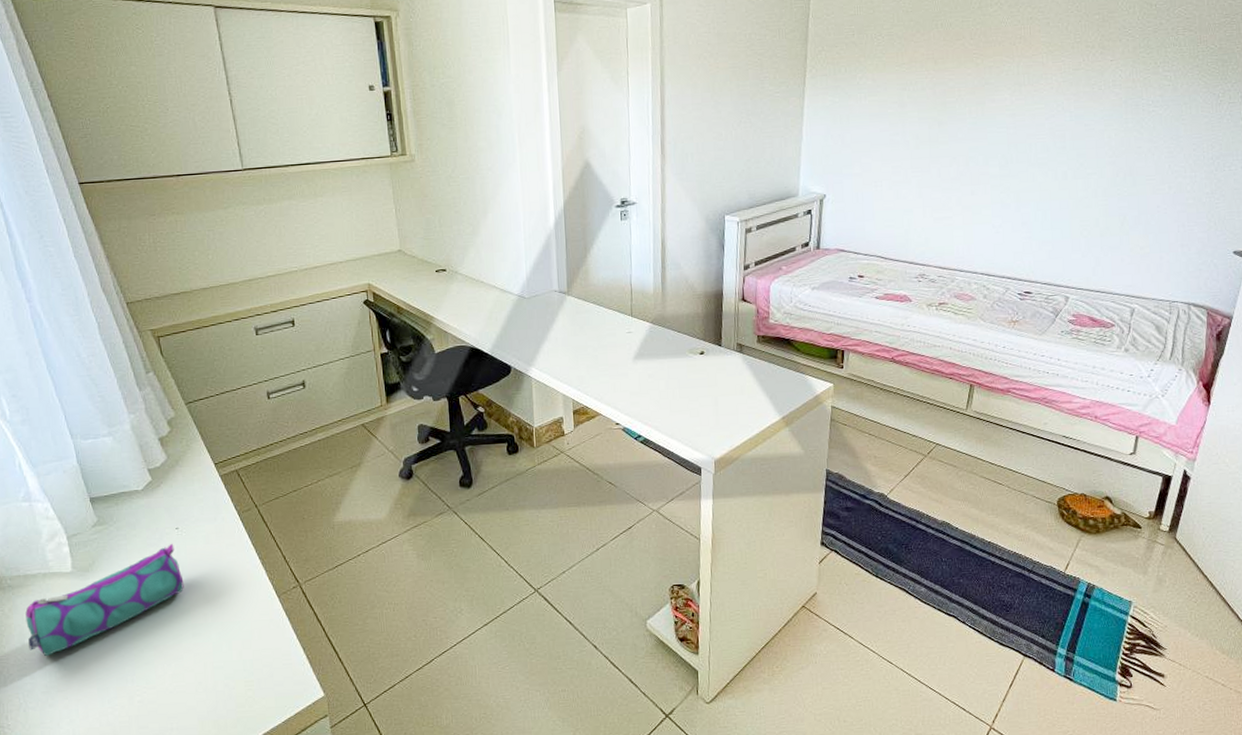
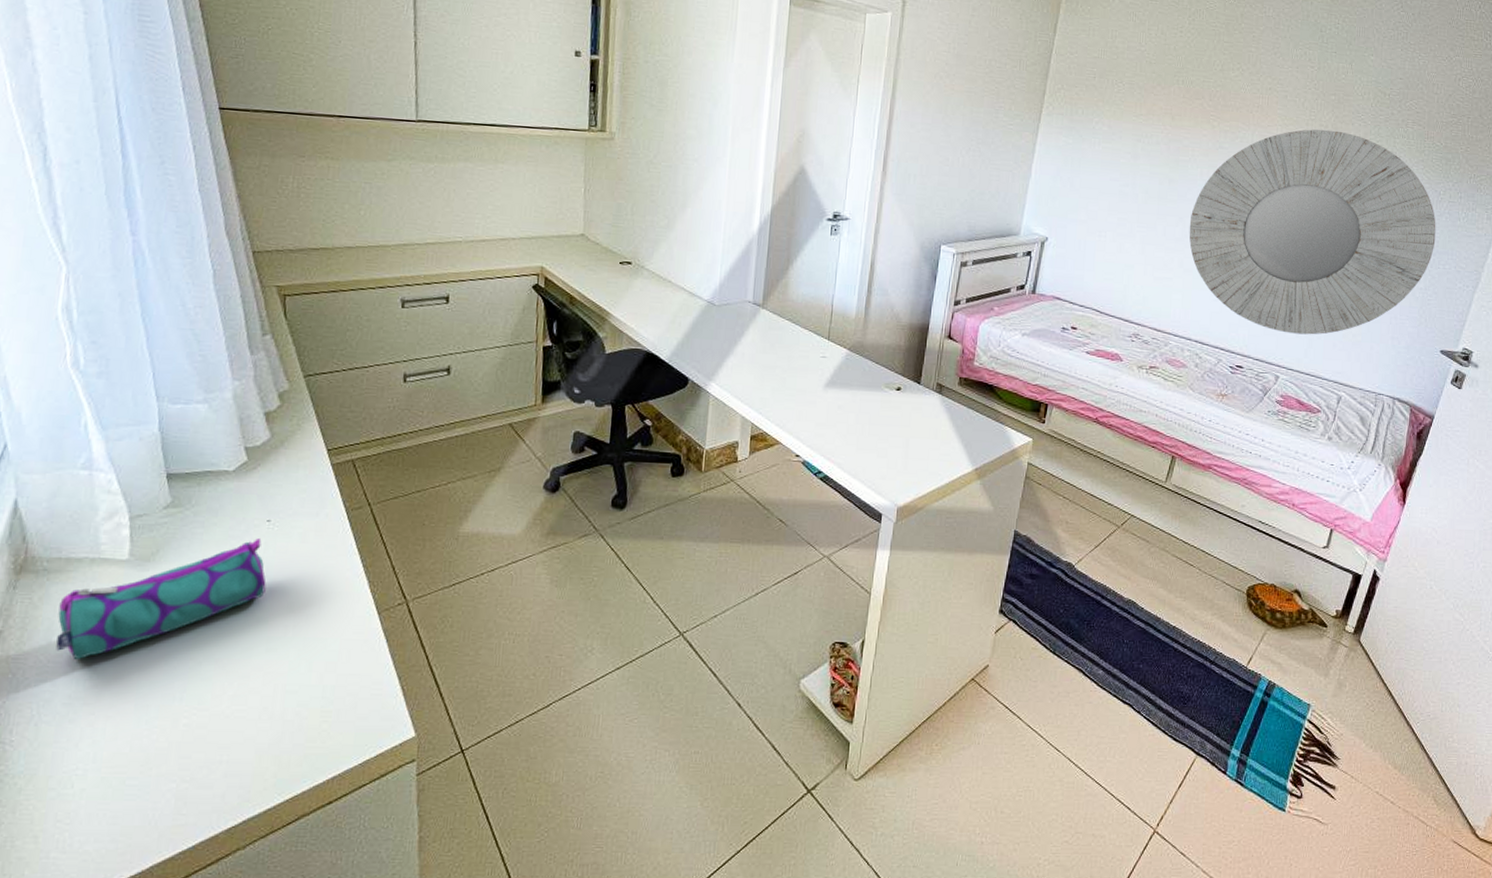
mirror: none [963,49,1219,255] -> present [1189,129,1436,335]

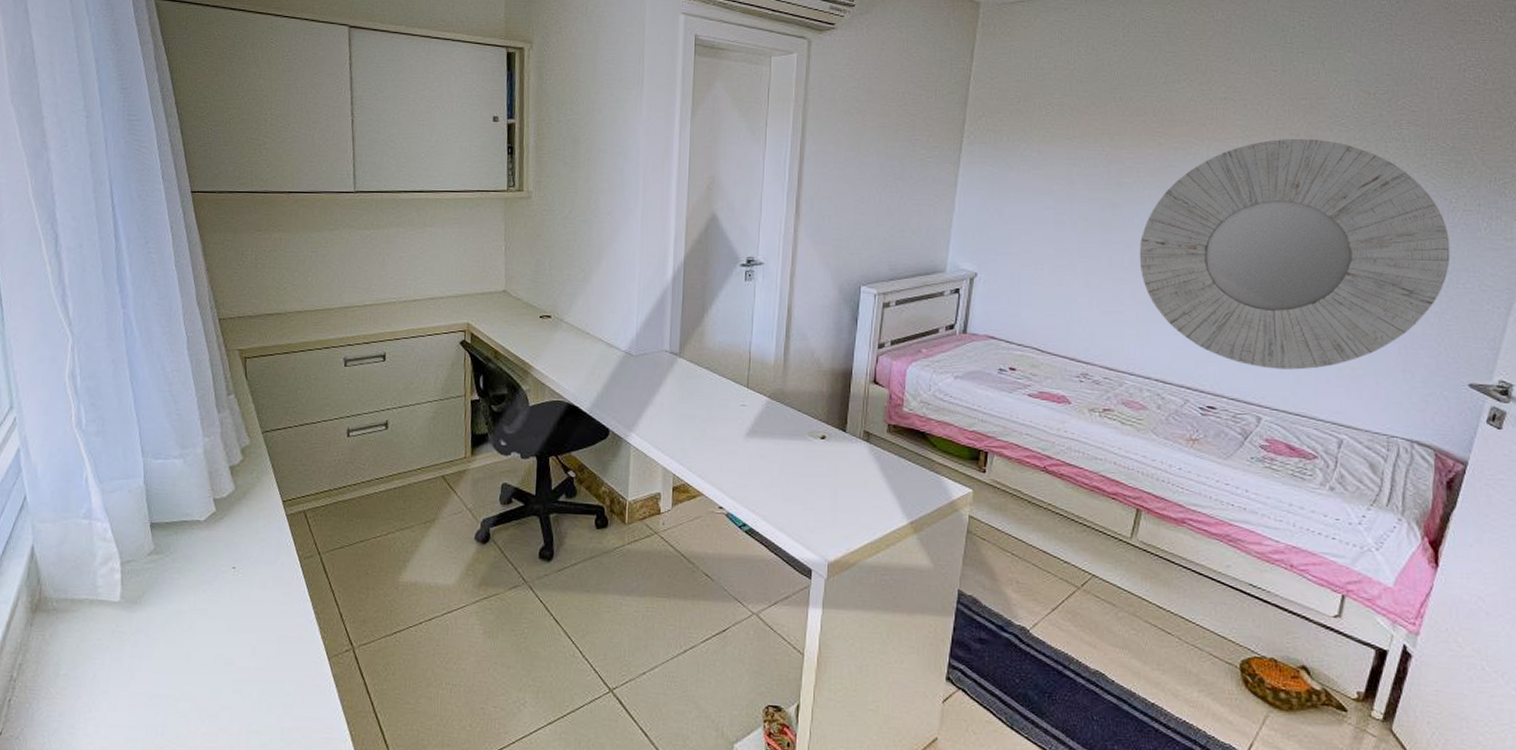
pencil case: present [56,539,266,660] -> none [63,584,232,694]

